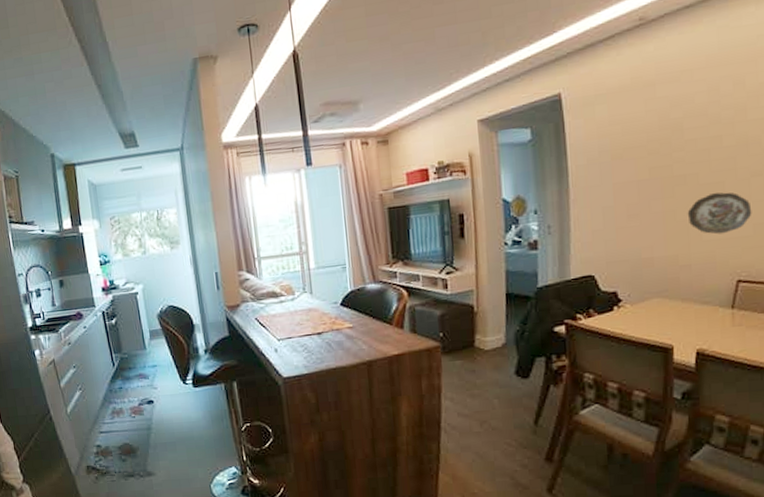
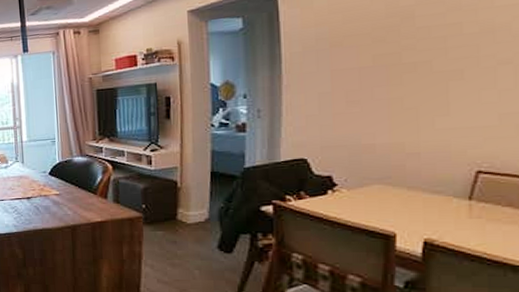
decorative plate: present [687,192,752,235] -> none [417,80,498,123]

